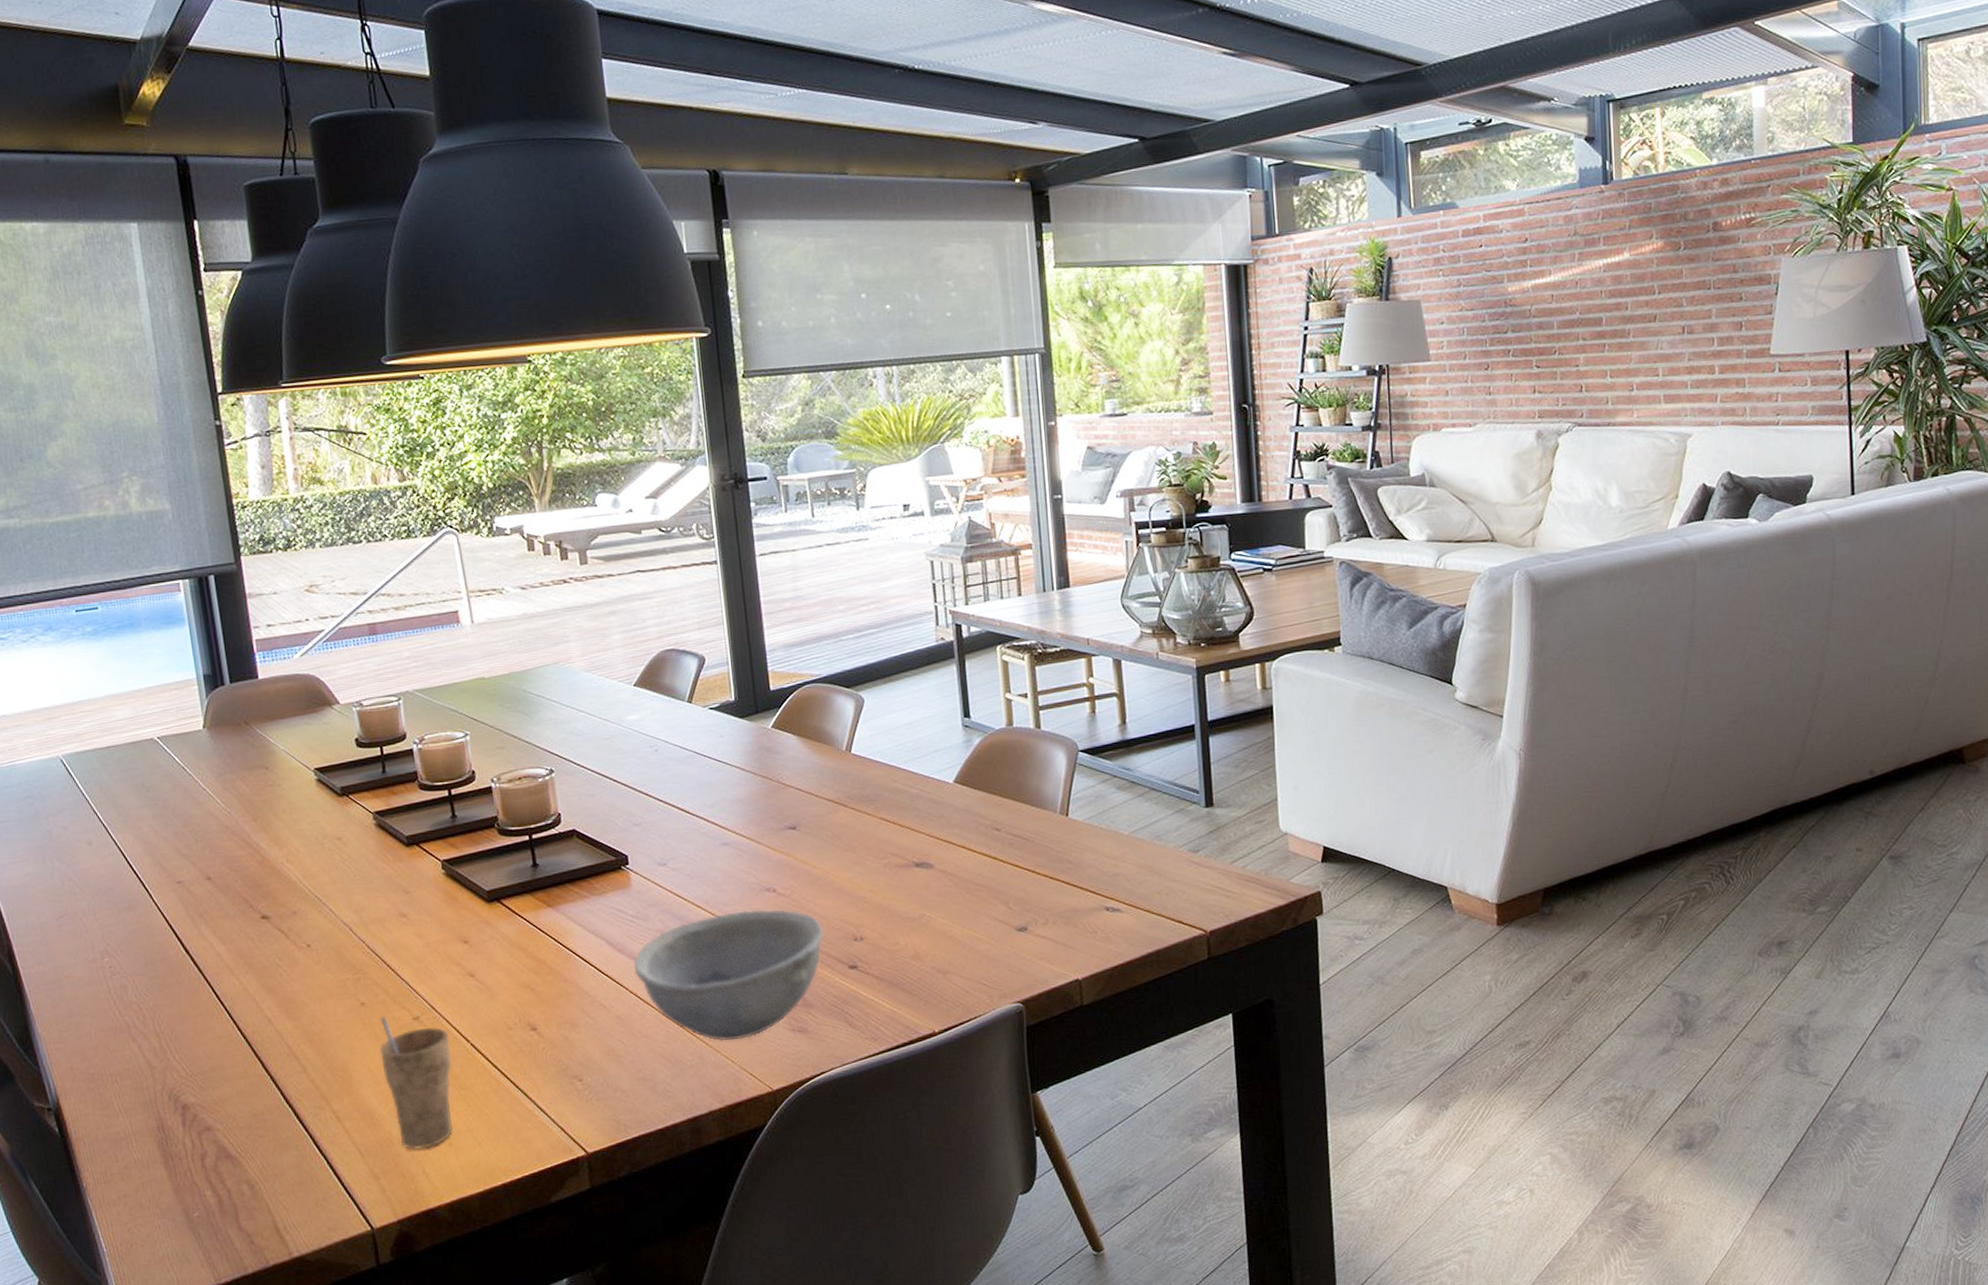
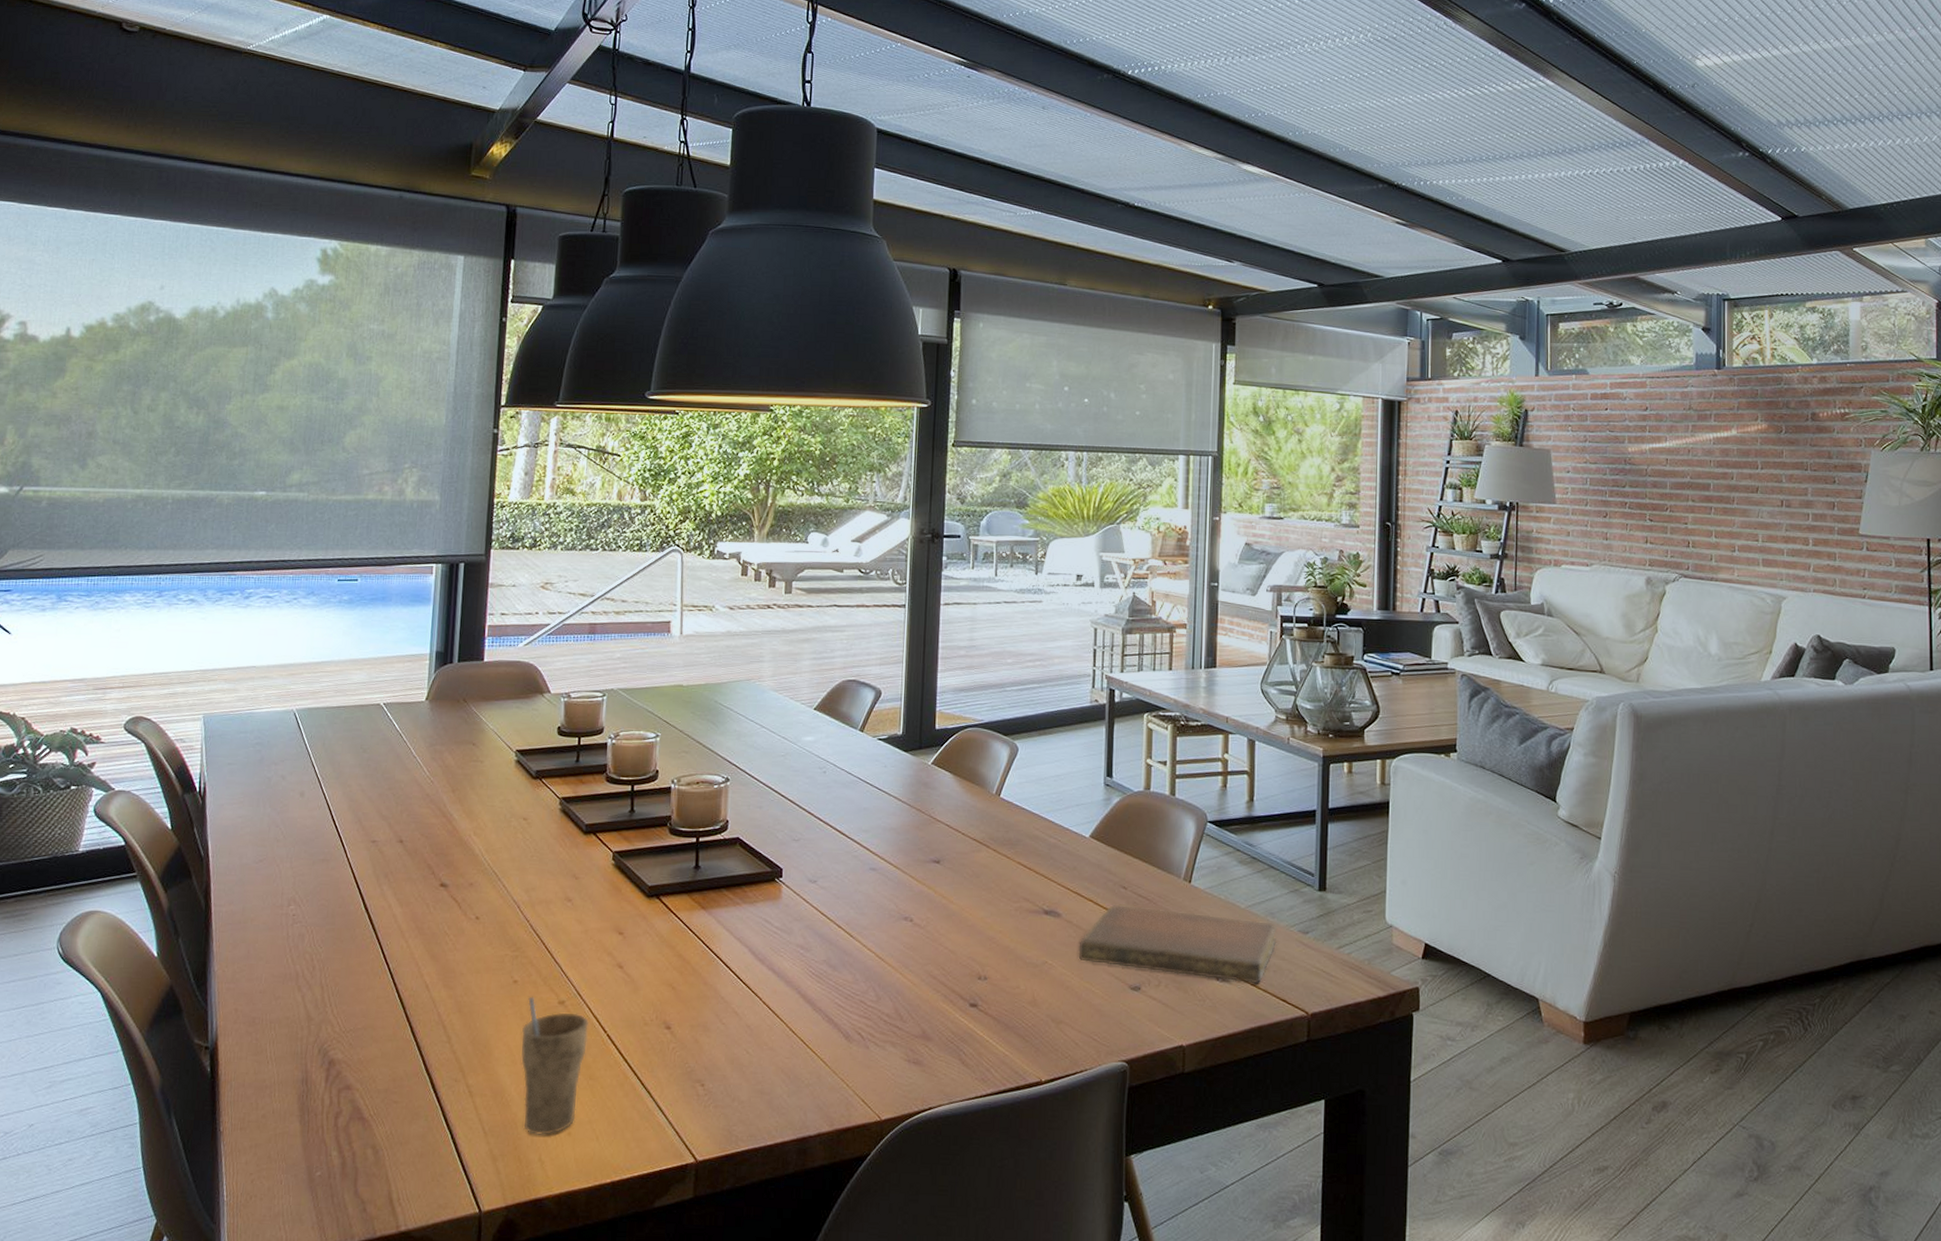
bowl: present [634,909,824,1041] -> none [770,935,951,1065]
notebook: none [956,845,1166,910] -> present [1078,905,1278,984]

